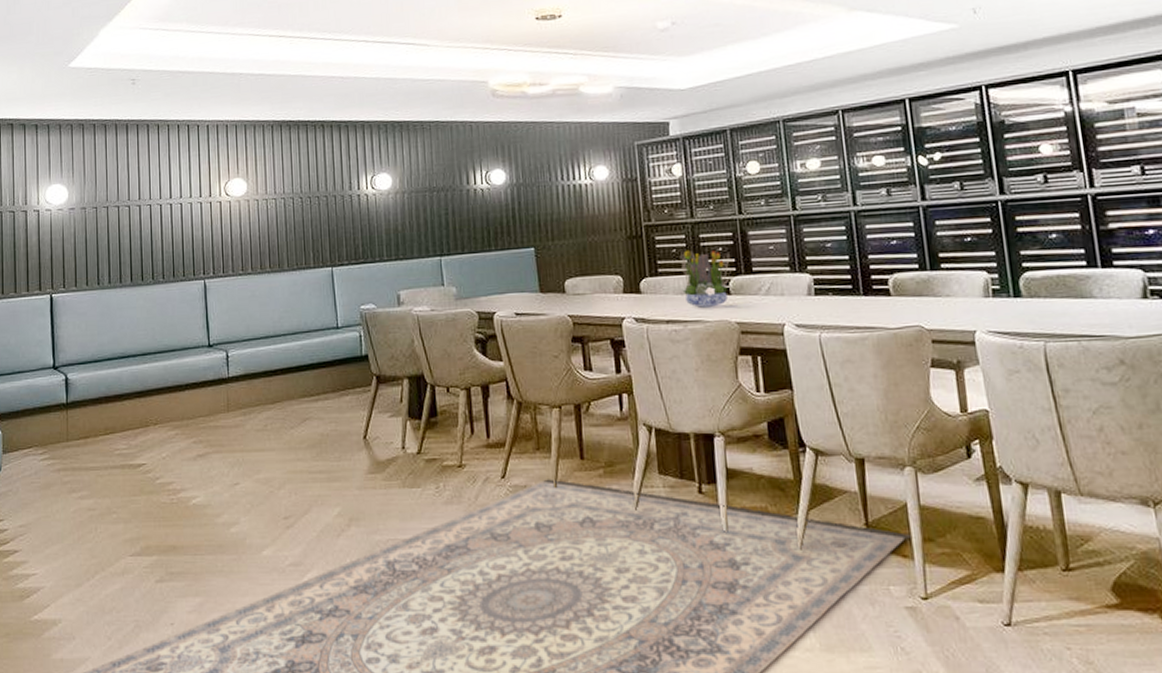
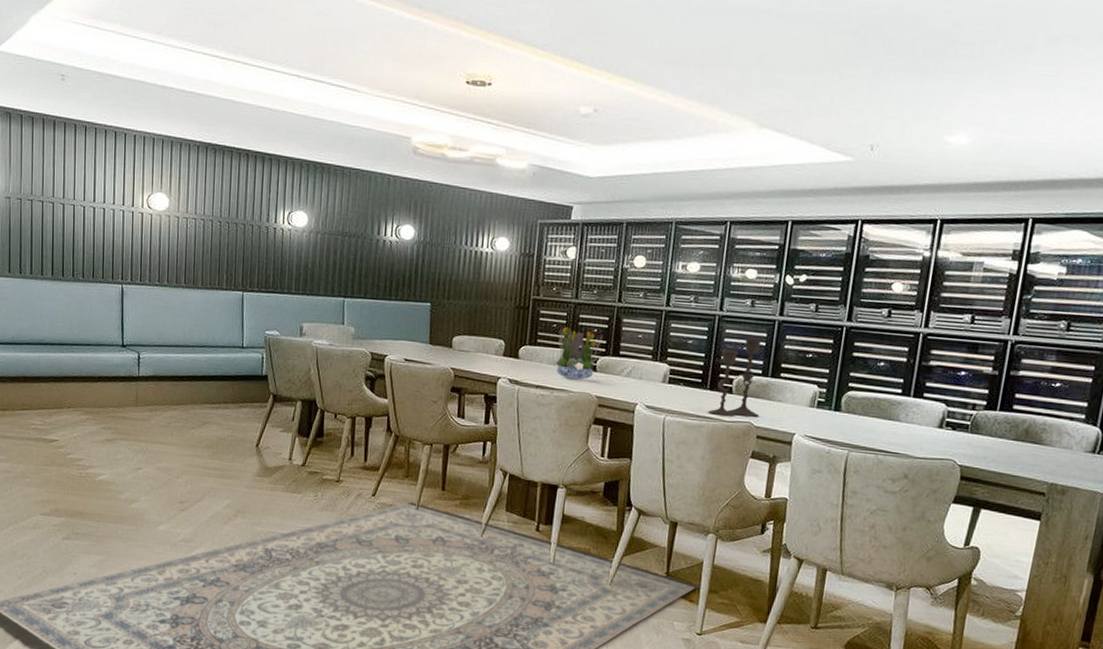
candlestick: none [867,230,929,323] -> present [707,338,762,417]

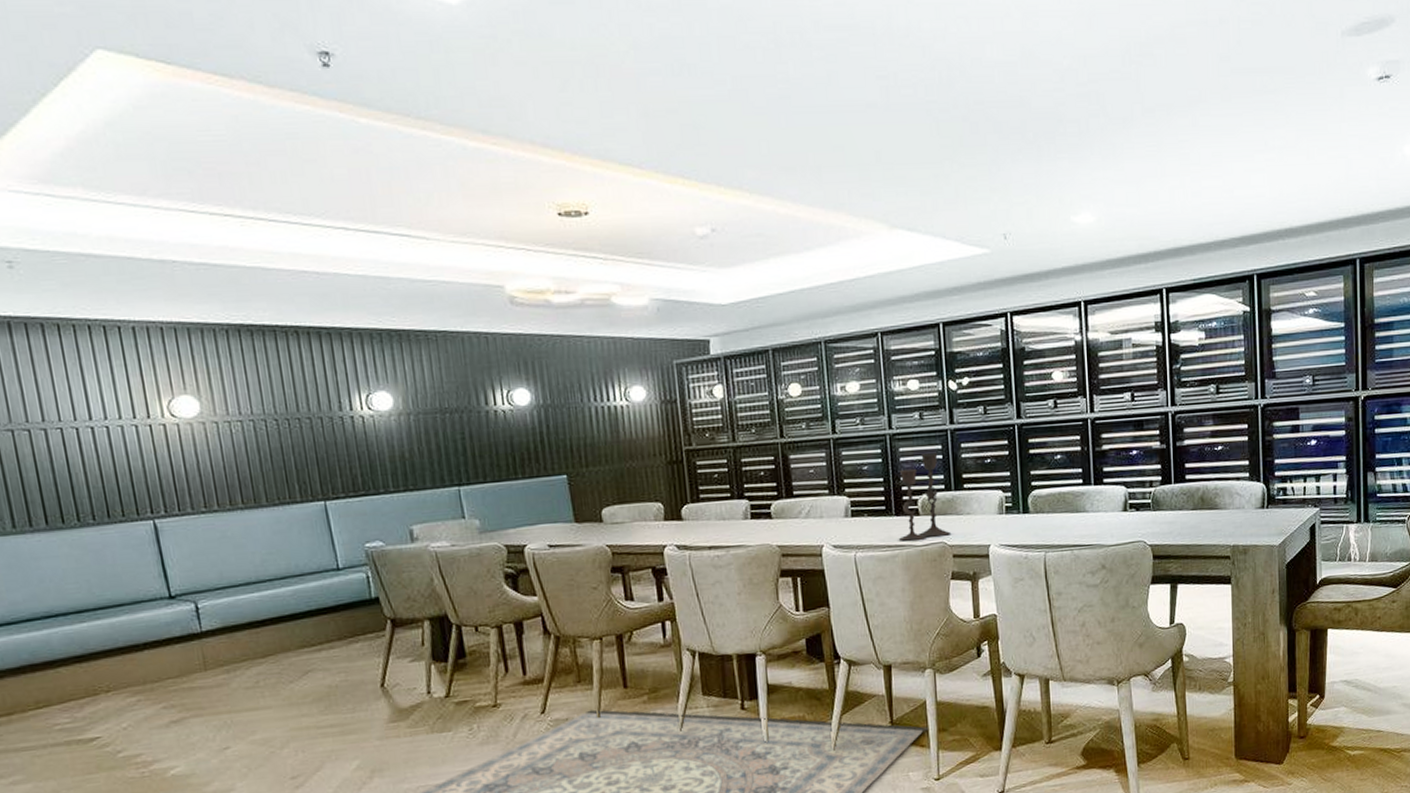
flower arrangement: present [555,326,603,380] -> none [721,474,771,533]

